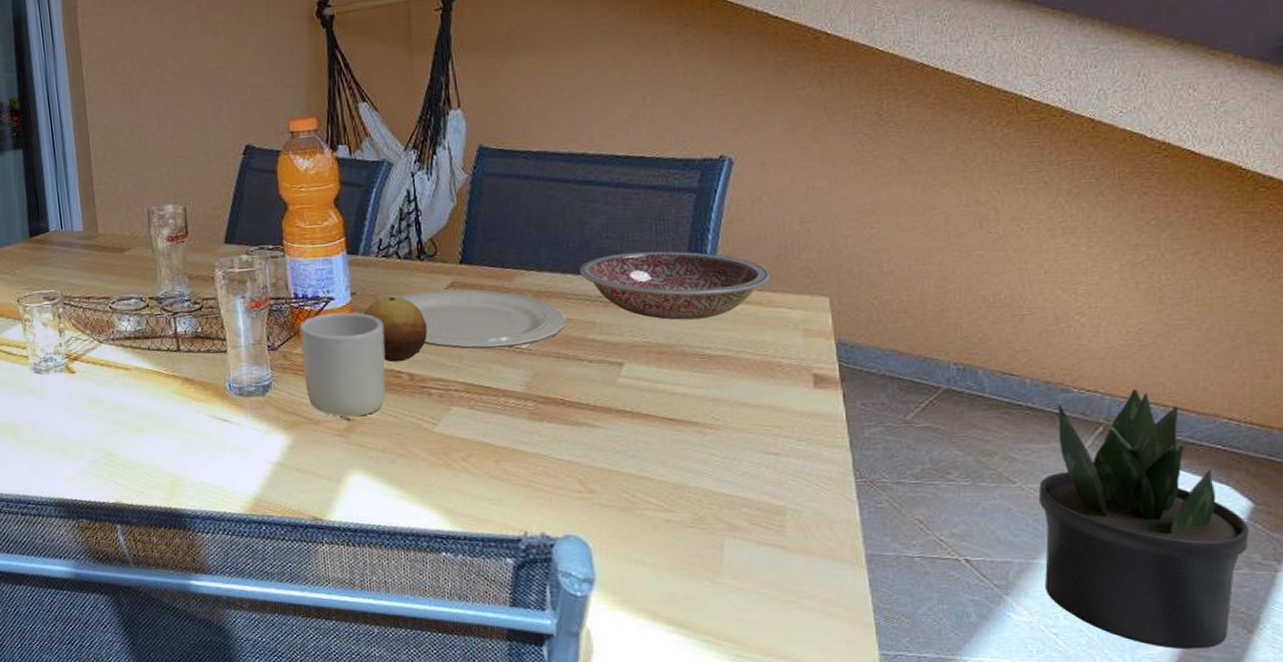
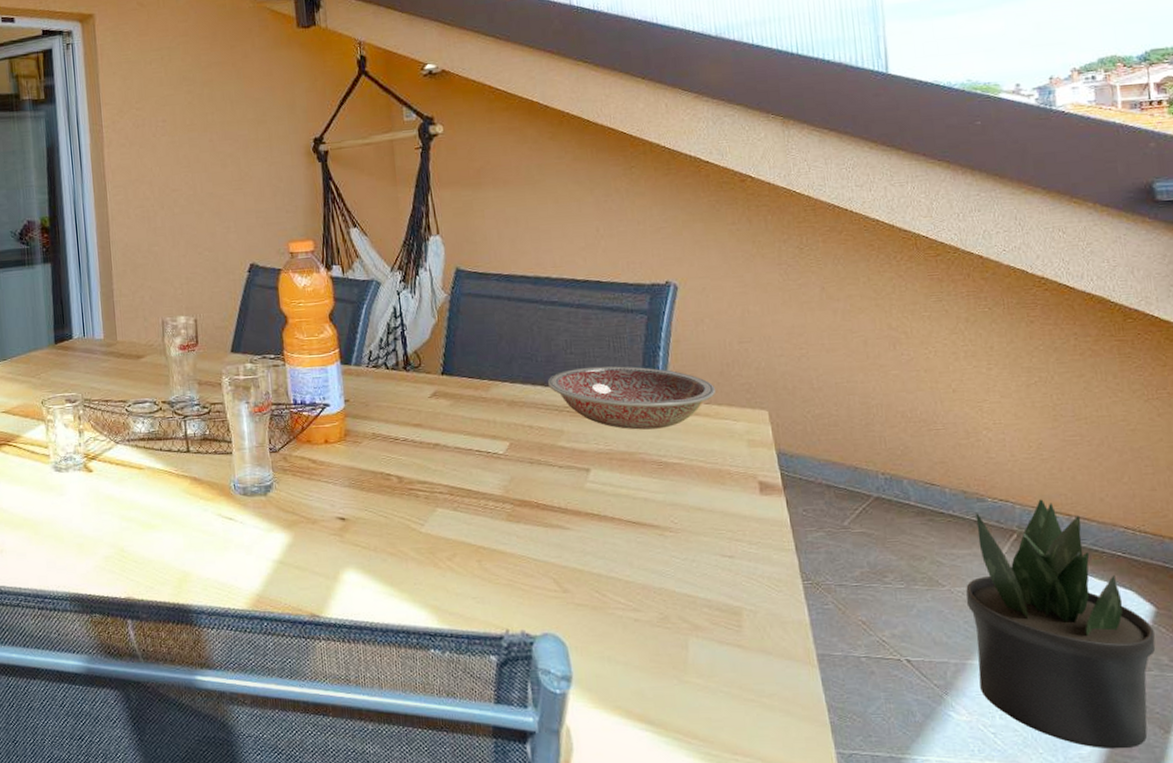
mug: present [299,312,387,417] -> none [298,418,378,517]
fruit: present [363,296,427,363] -> none [355,403,414,466]
plate: present [398,289,567,349] -> none [387,398,538,454]

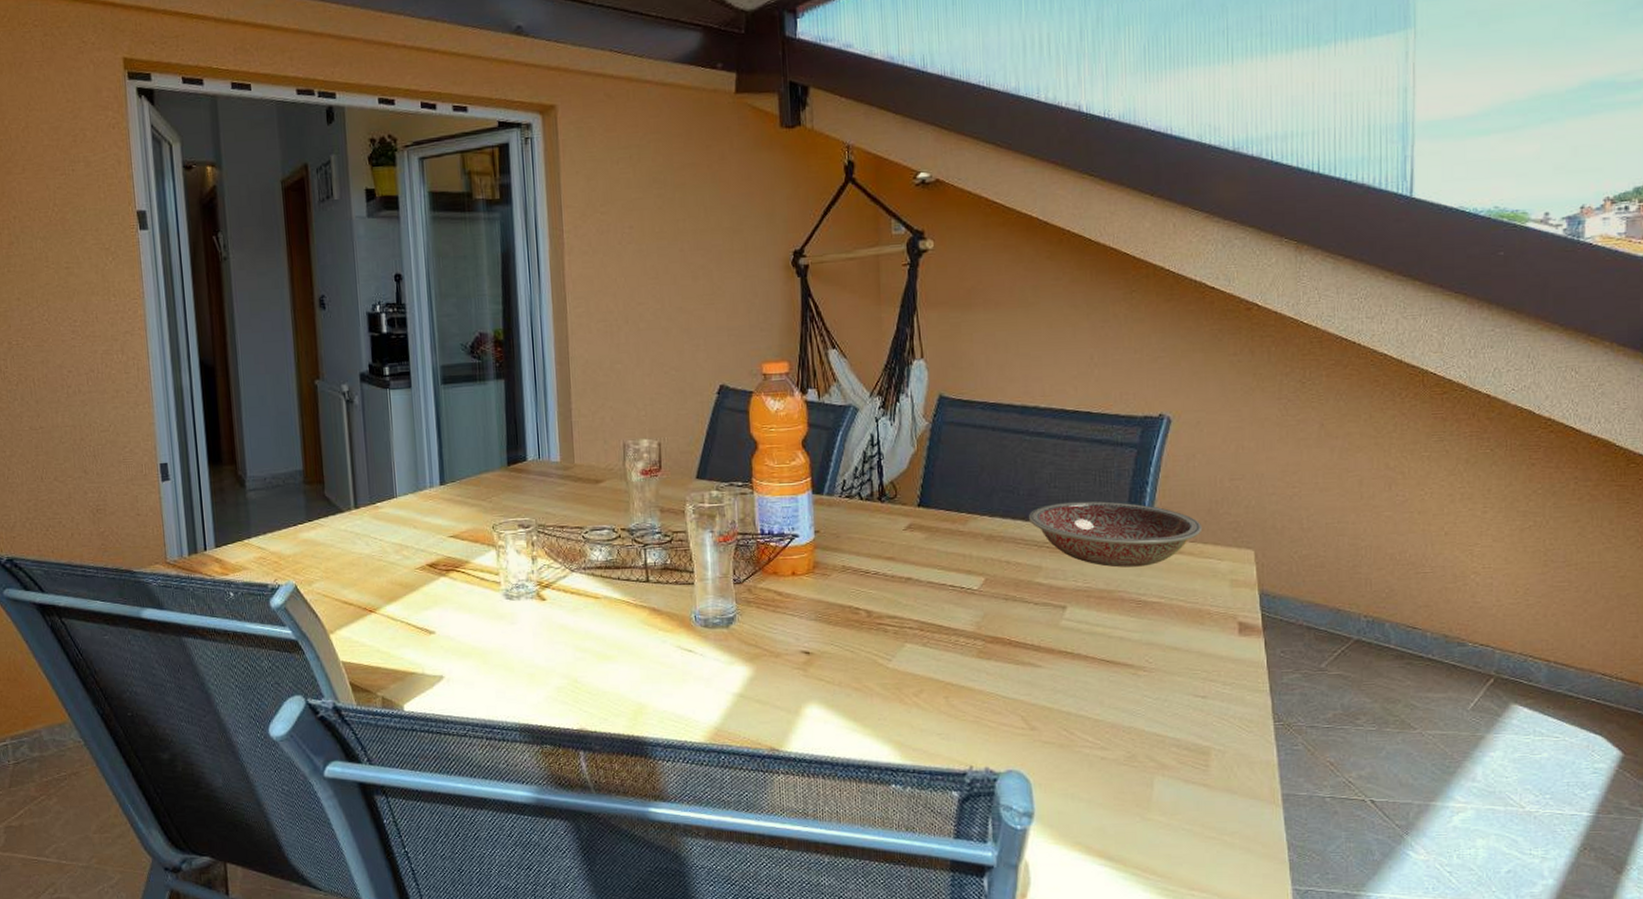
planter: present [966,499,1156,749] -> none [1436,645,1618,888]

